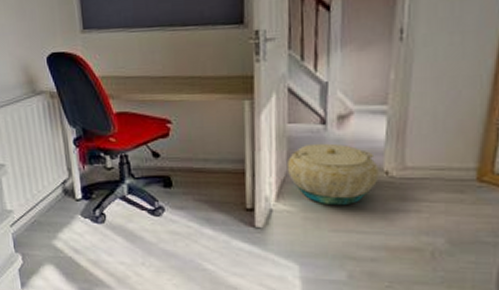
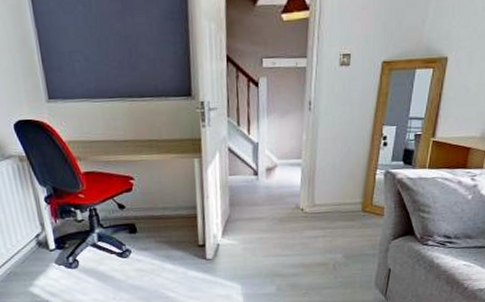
basket: present [286,143,379,206] -> none [229,189,297,237]

